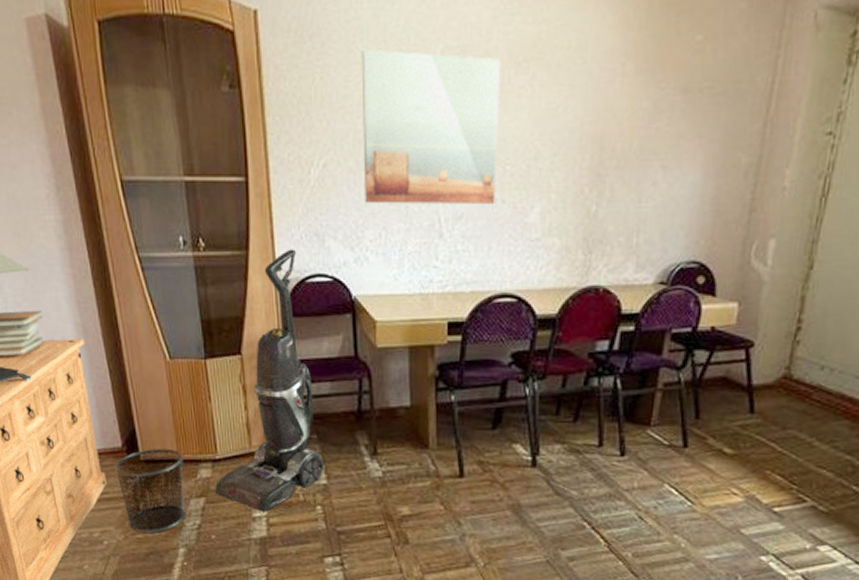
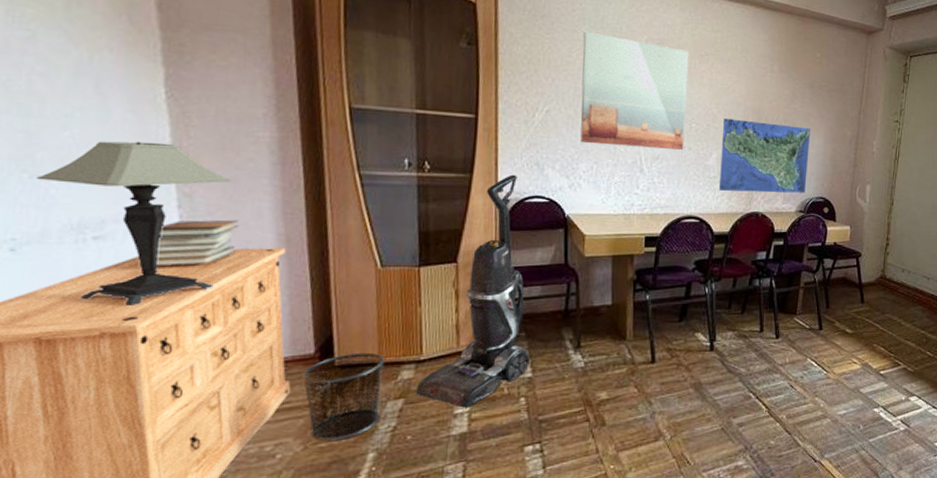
map: none [543,153,683,259] -> present [718,118,811,193]

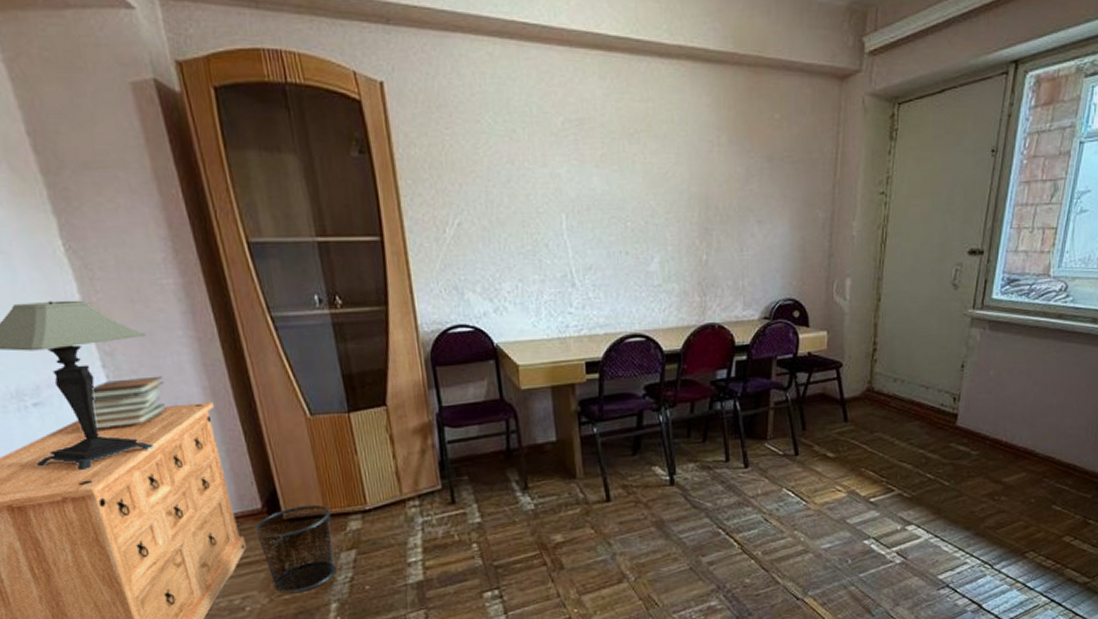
vacuum cleaner: present [416,174,531,408] -> none [366,302,478,556]
wall art: present [580,31,689,150] -> none [487,119,620,259]
map: present [718,118,811,193] -> none [664,211,773,302]

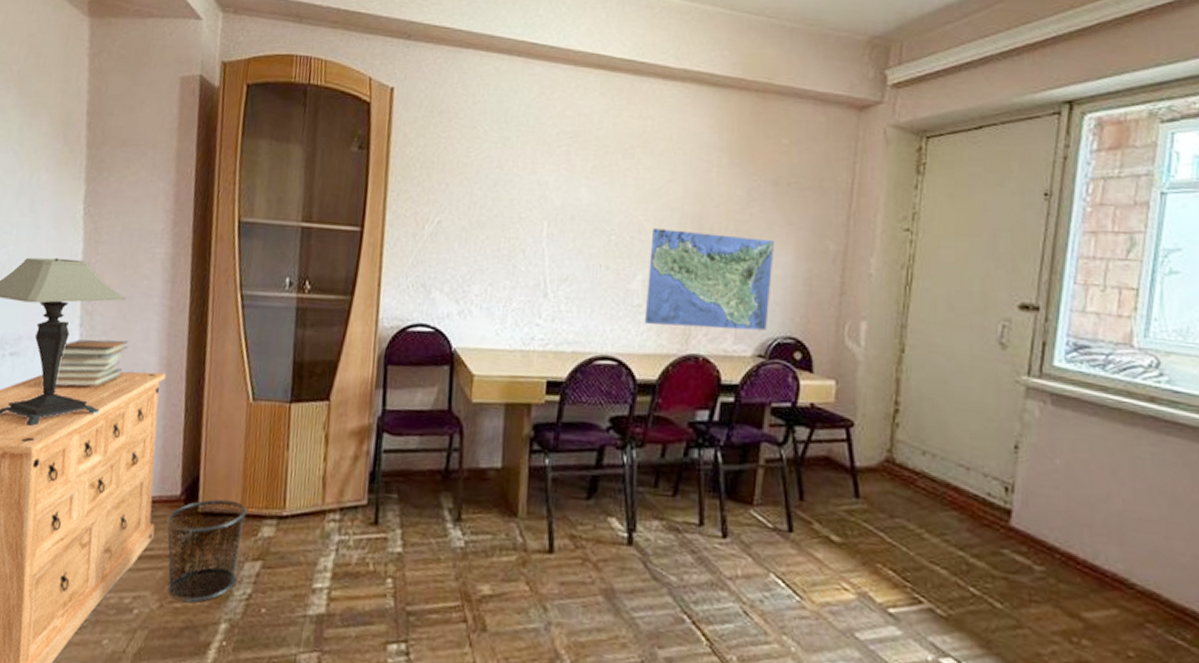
map: none [664,211,773,302] -> present [644,228,775,331]

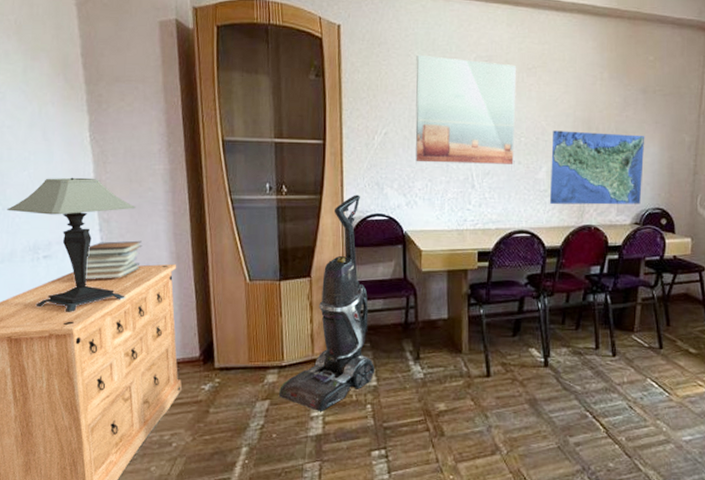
waste bin: present [166,499,247,603] -> none [191,357,253,435]
vacuum cleaner: none [275,297,402,583] -> present [279,194,375,411]
wall art: none [474,126,610,269] -> present [415,54,517,164]

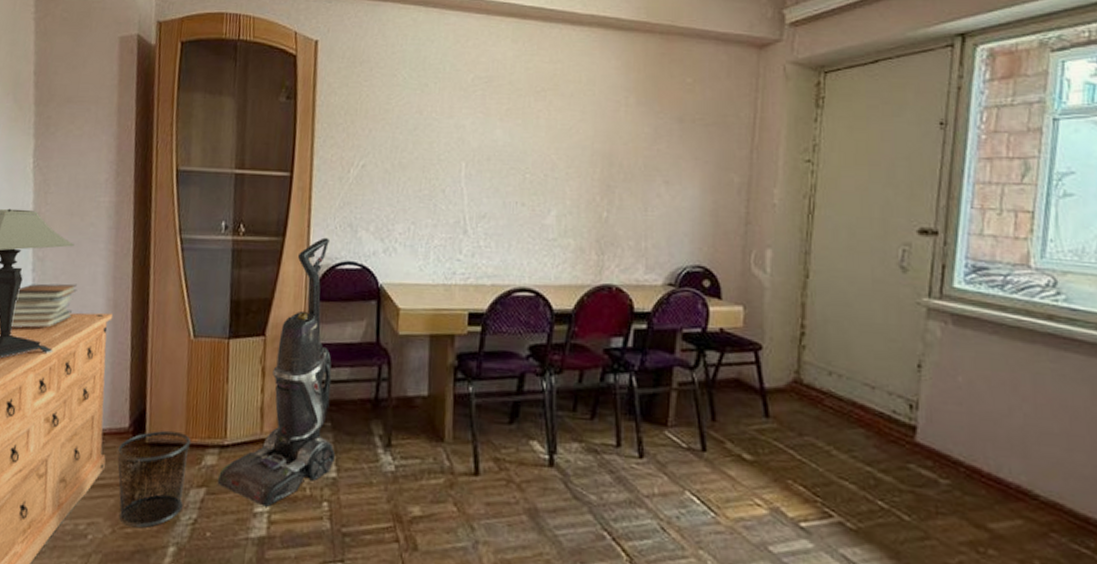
waste bin: none [191,357,253,435] -> present [116,430,191,528]
wall art: present [415,54,517,164] -> none [397,74,523,206]
map: present [549,130,645,205] -> none [559,166,682,261]

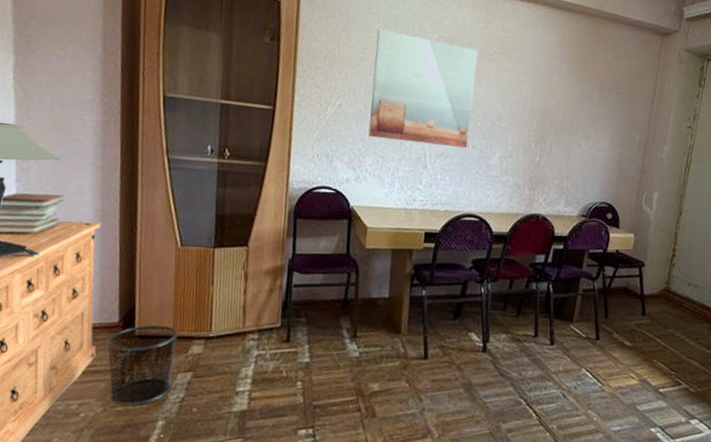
vacuum cleaner: present [218,237,336,507] -> none [204,165,309,387]
wall art: none [397,74,523,206] -> present [368,28,478,148]

